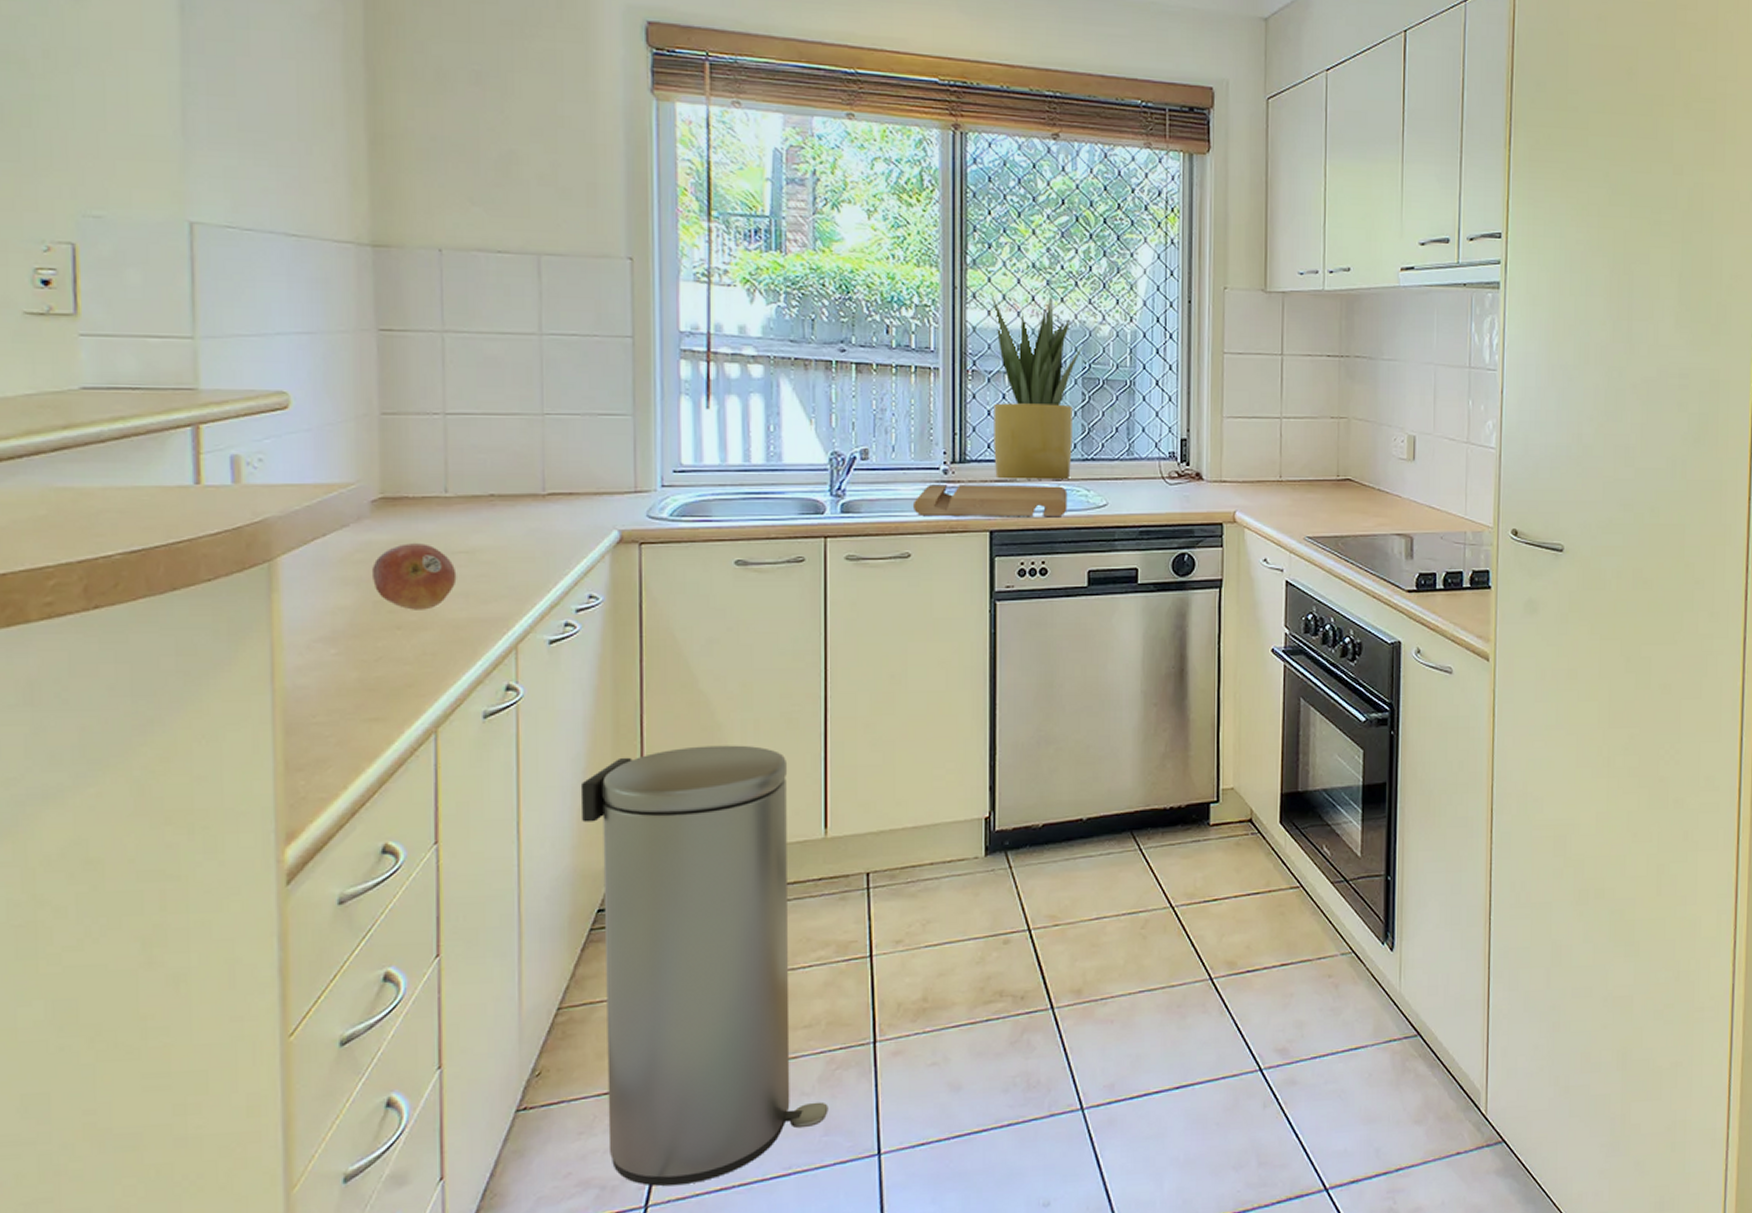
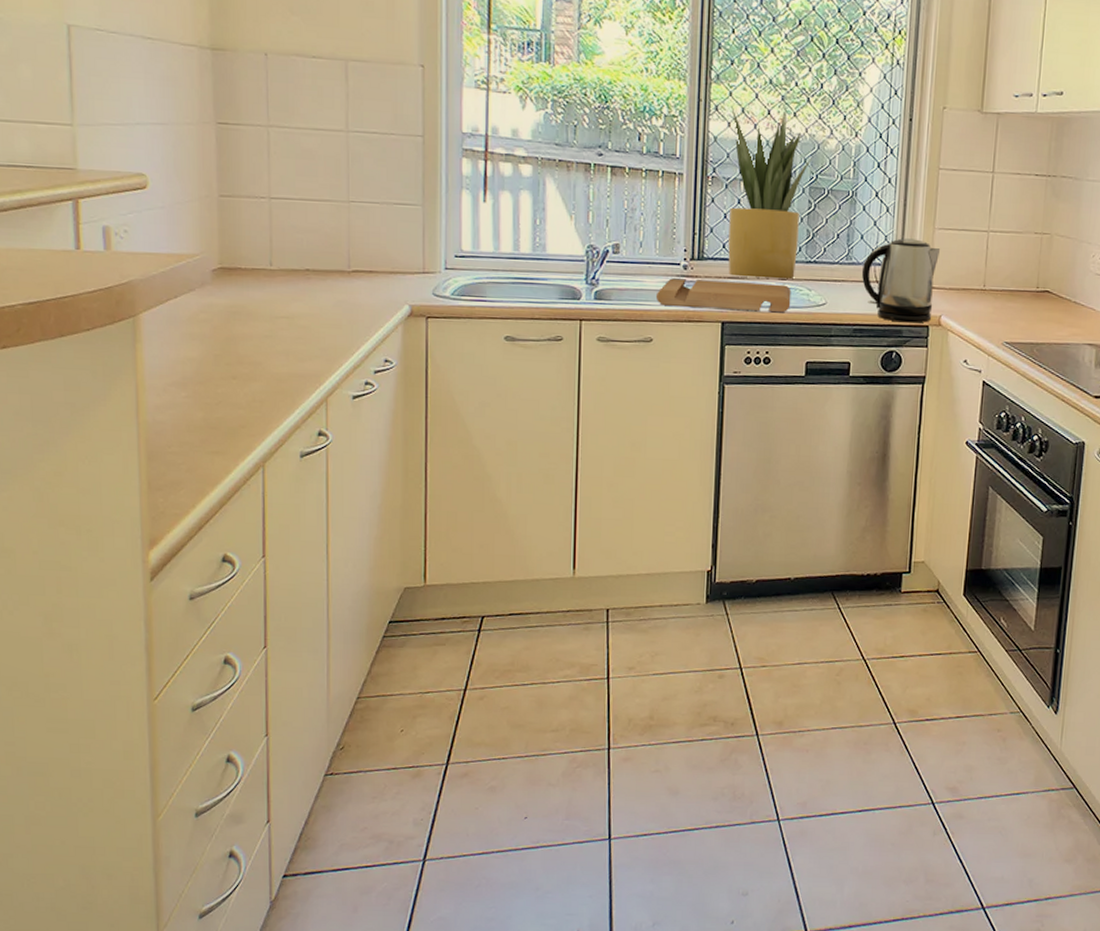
fruit: present [373,543,457,610] -> none [213,307,280,365]
pedal bin: present [580,745,828,1186] -> none [376,492,570,846]
kettle: none [1145,429,1231,521] -> present [861,238,941,323]

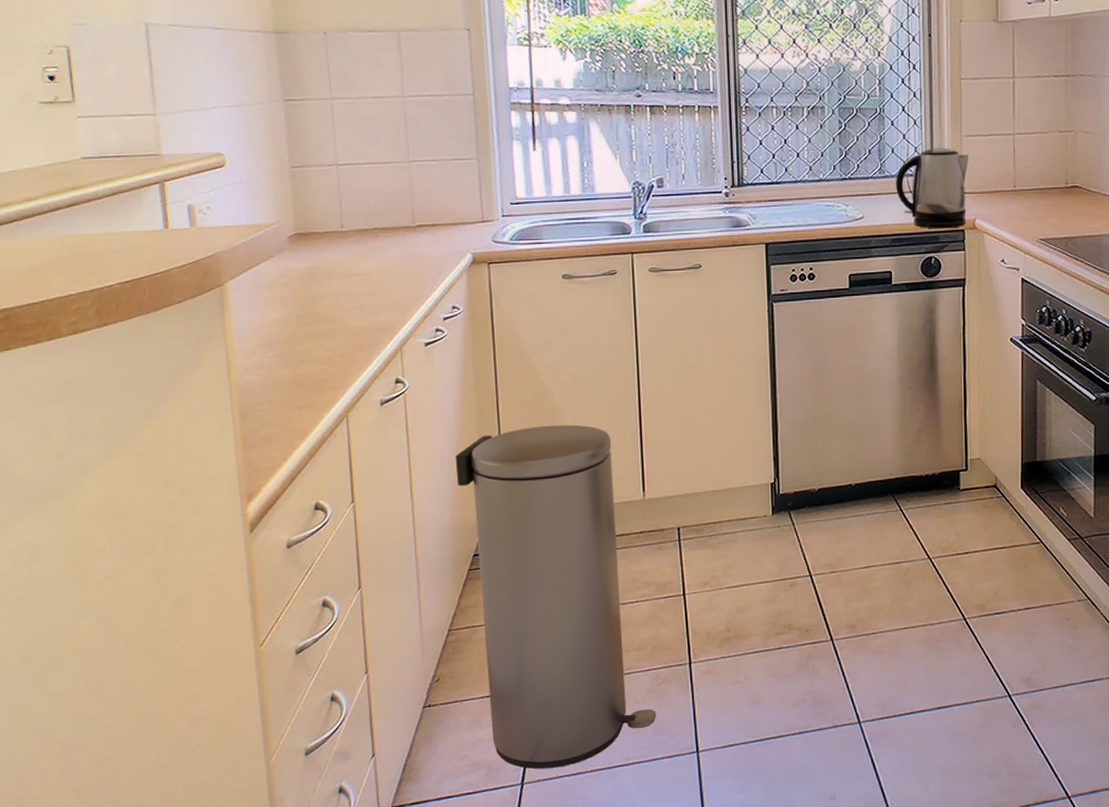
pedal bin: none [376,492,570,846] -> present [455,424,657,769]
cutting board: present [655,278,792,312] -> none [701,203,830,232]
planter: present [728,107,812,280] -> none [758,35,839,199]

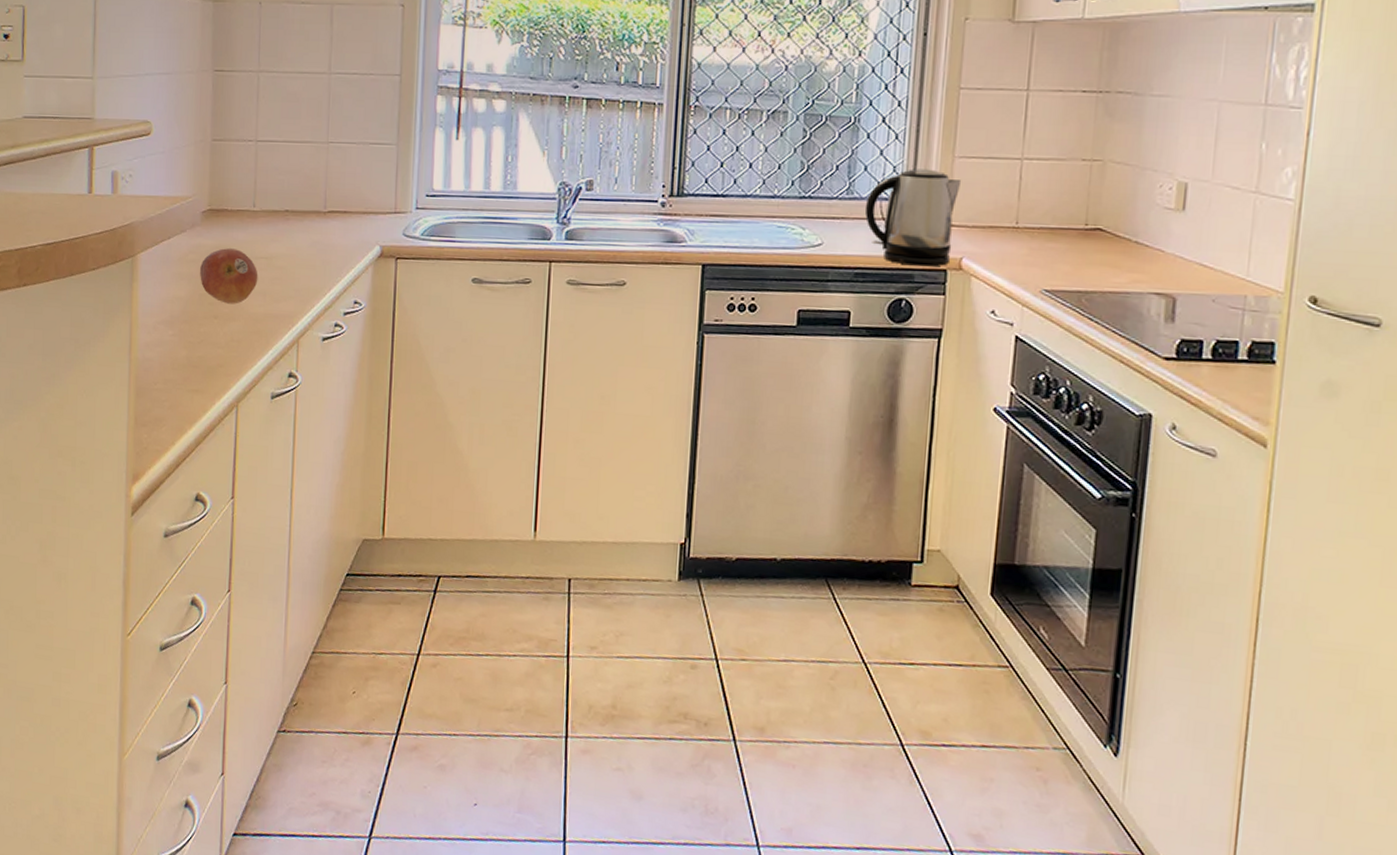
fruit: none [293,269,355,322] -> present [200,248,258,304]
pedal bin: present [455,424,657,769] -> none [338,442,523,828]

